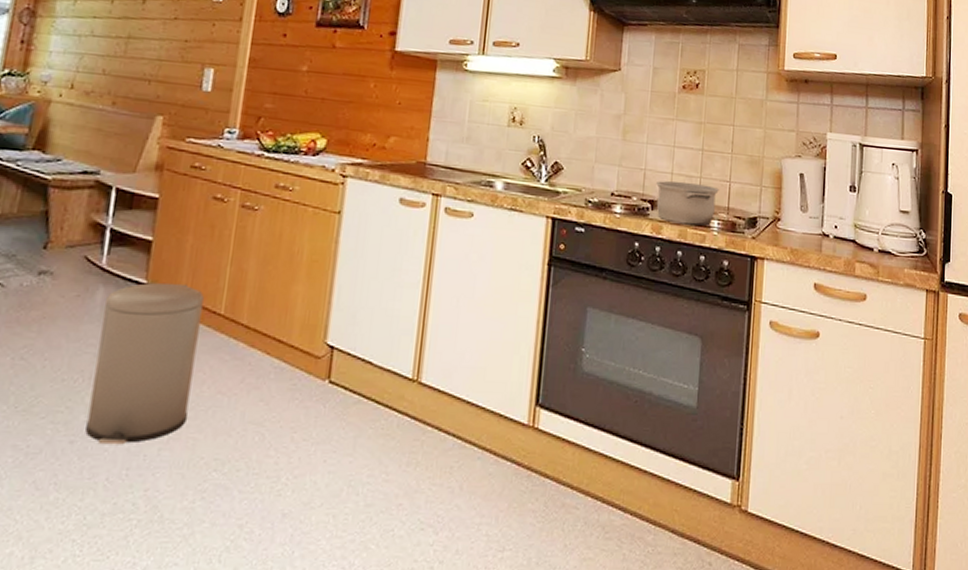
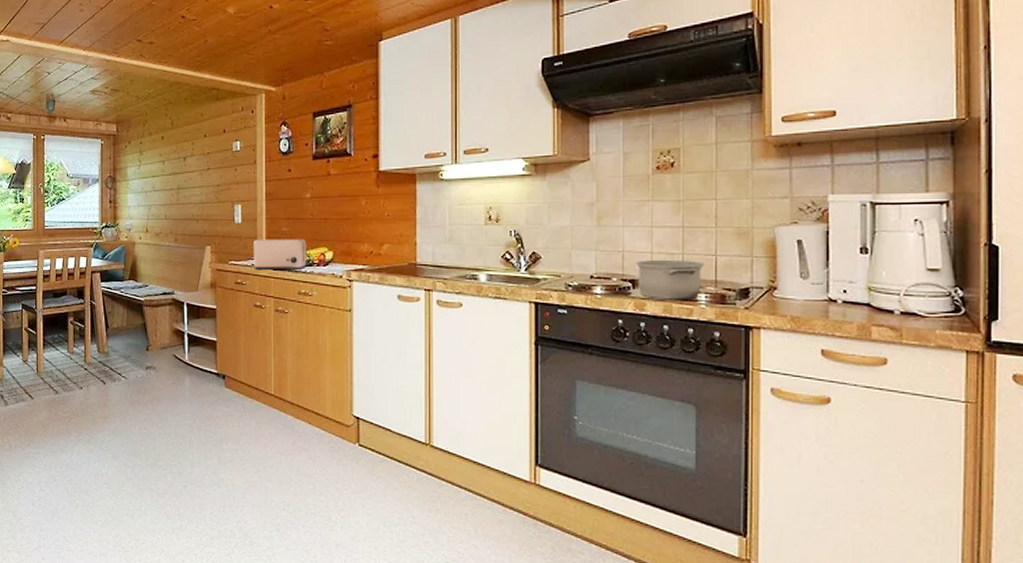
pedal bin: present [85,282,204,445] -> none [191,371,258,490]
toaster: none [220,114,296,159] -> present [254,239,308,271]

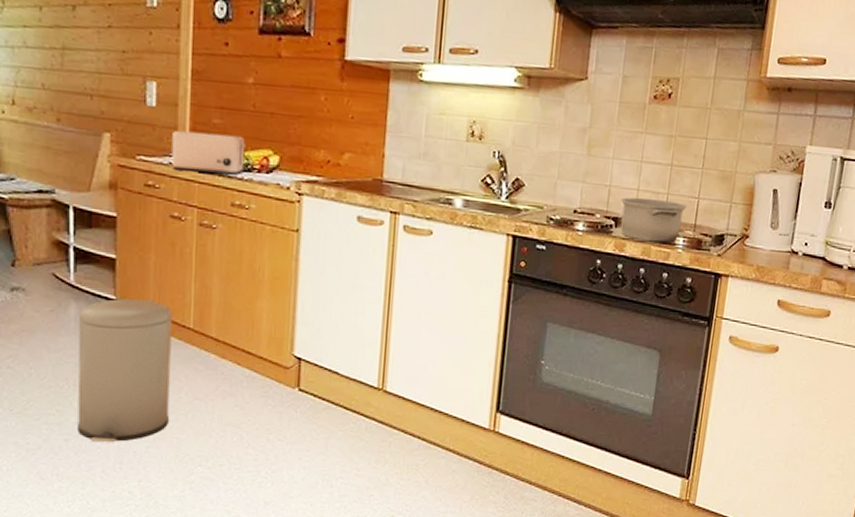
pedal bin: none [191,371,258,490] -> present [78,298,172,443]

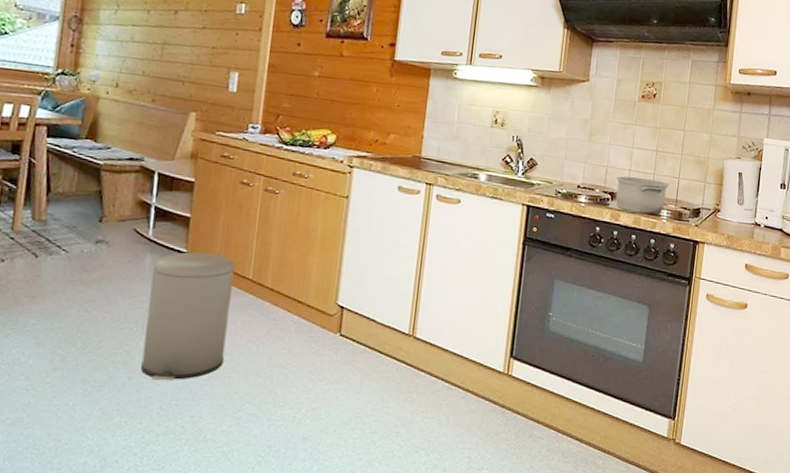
toaster: present [172,130,247,176] -> none [245,112,310,151]

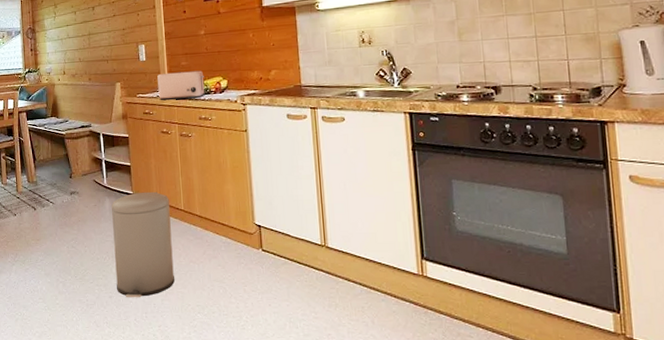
toaster: none [245,112,310,151] -> present [157,70,205,101]
cooking pot: present [615,176,669,215] -> none [496,66,558,104]

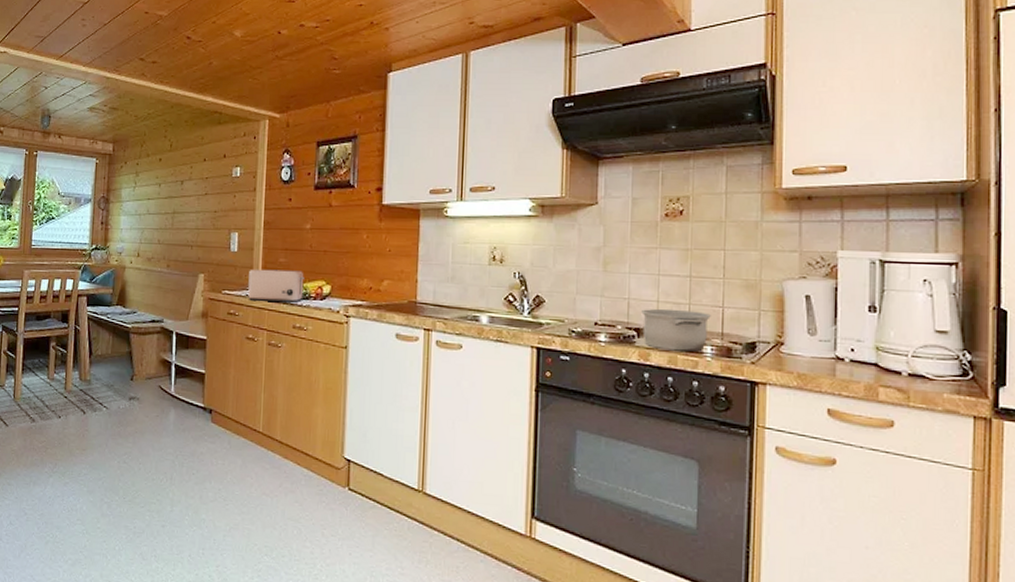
pedal bin: present [111,191,175,298] -> none [172,406,246,531]
cooking pot: none [496,66,558,104] -> present [641,308,711,353]

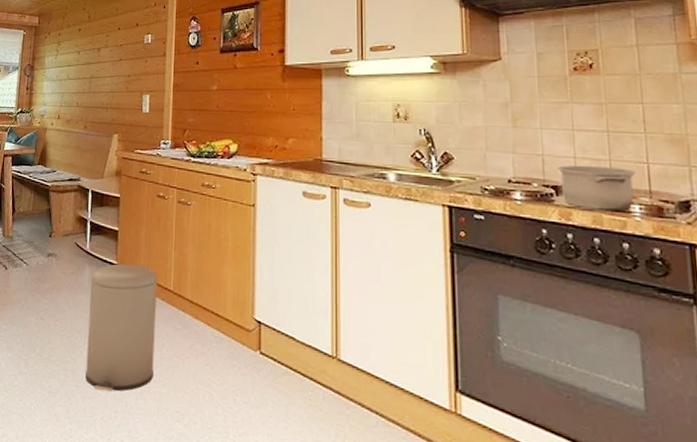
pedal bin: none [172,406,246,531] -> present [85,263,157,392]
toaster: present [248,269,306,304] -> none [159,129,213,162]

